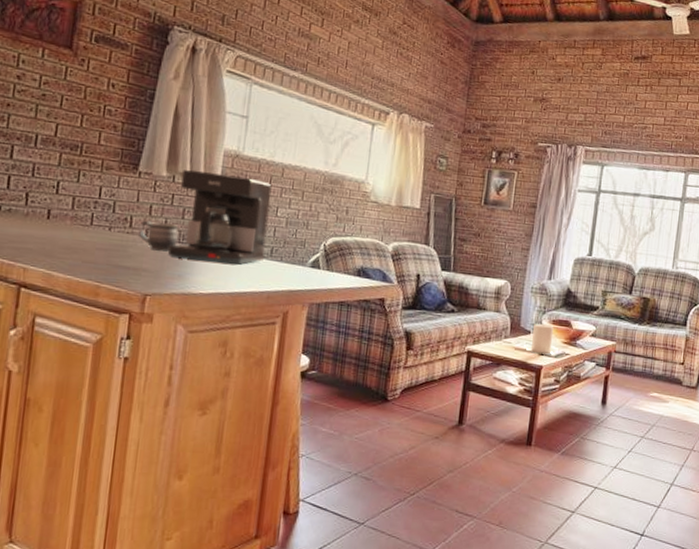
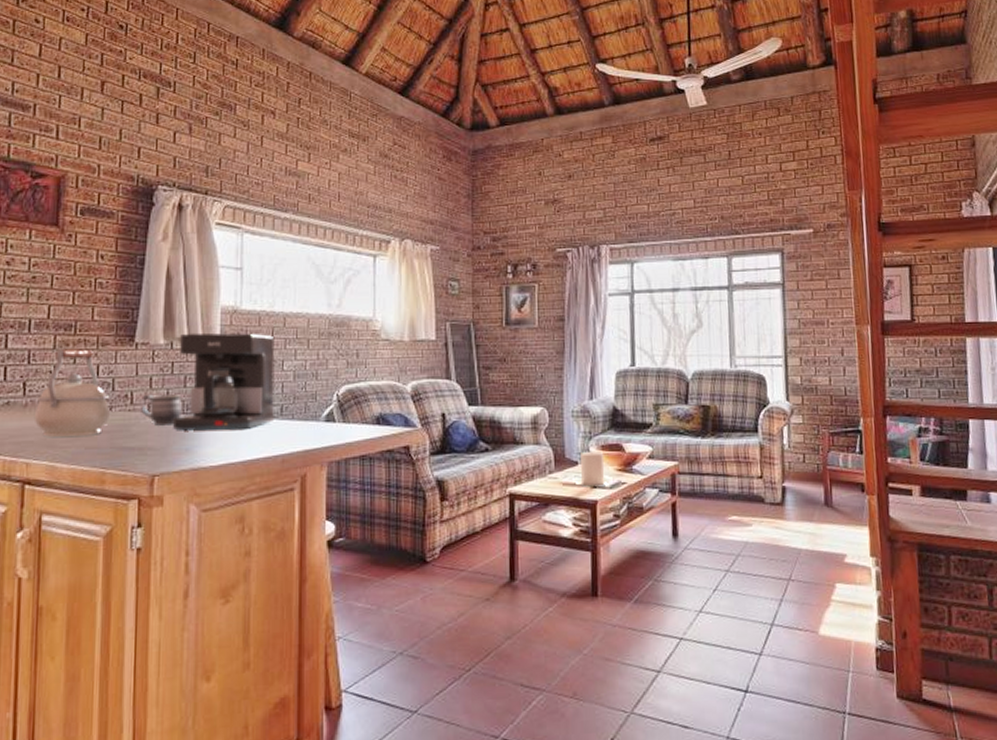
kettle: none [34,166,109,251] -> present [33,348,110,438]

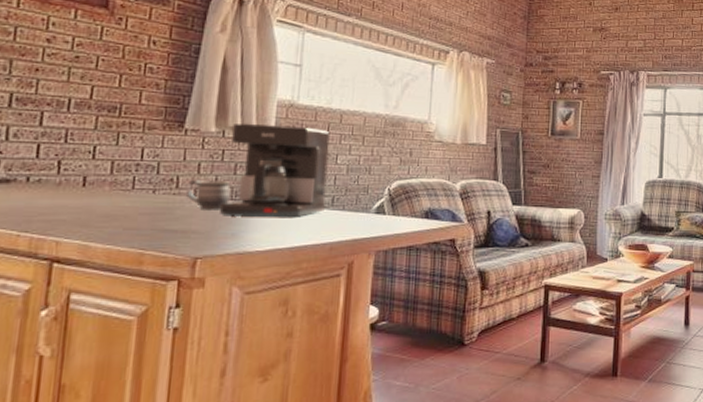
kettle: present [33,348,110,438] -> none [67,129,153,218]
candle: present [574,451,611,487] -> none [603,249,635,281]

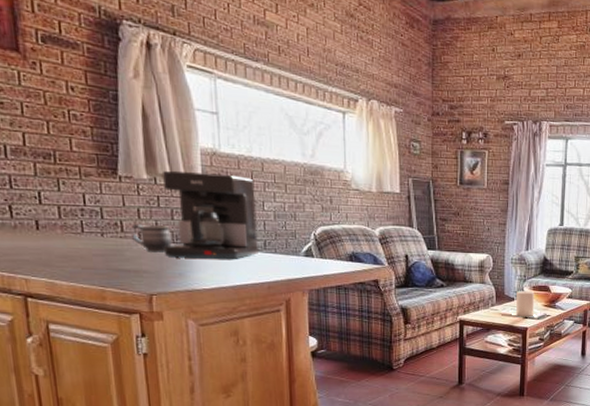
candle: none [603,249,635,281] -> present [511,290,539,317]

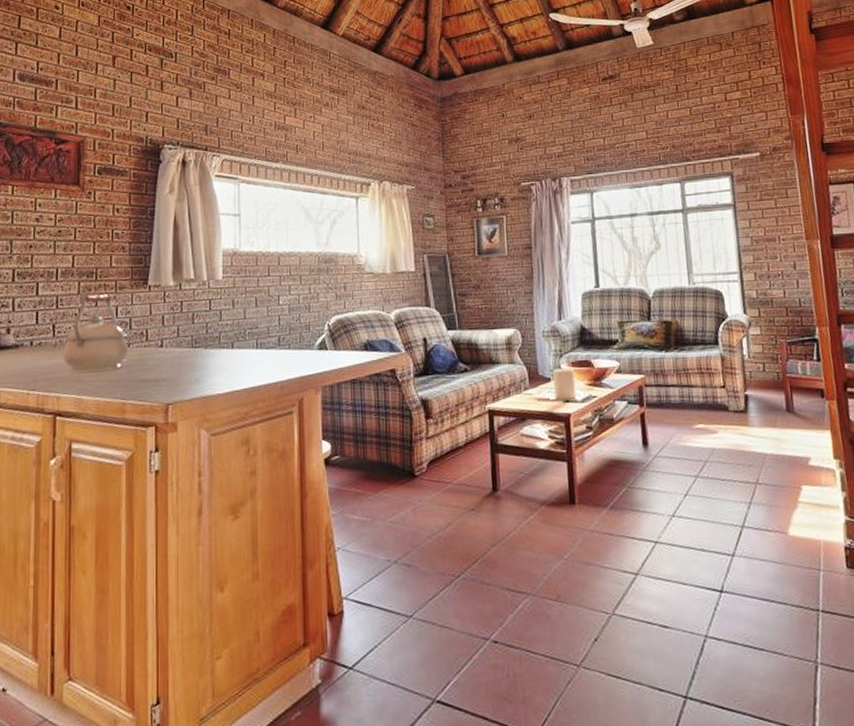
kettle: none [25,175,102,259] -> present [62,292,128,374]
mug: present [132,223,173,252] -> none [155,330,192,359]
coffee maker: present [163,170,259,260] -> none [184,272,273,363]

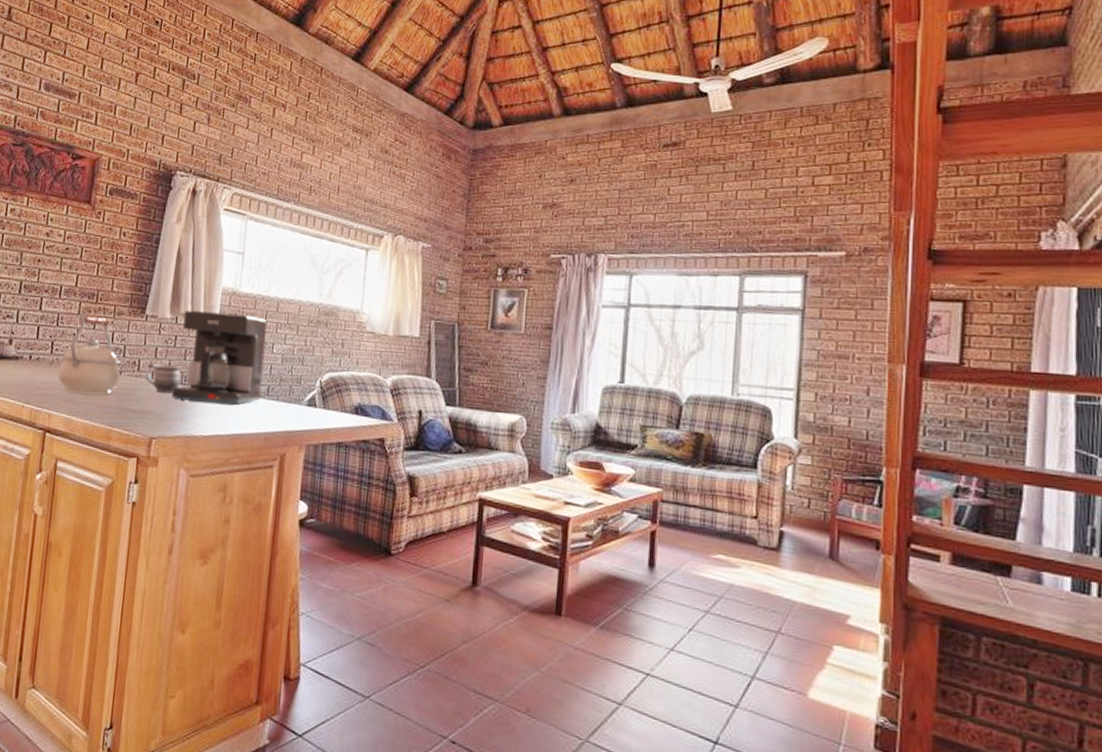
mug: none [155,330,192,359] -> present [146,362,181,394]
coffee maker: none [184,272,273,363] -> present [172,310,268,406]
candle: present [548,367,583,402] -> none [547,465,587,504]

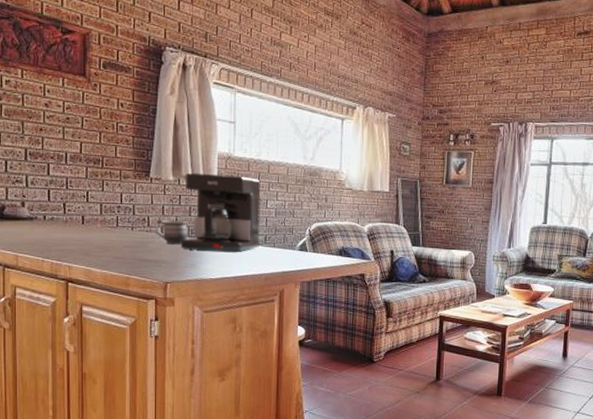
kettle: present [57,314,120,396] -> none [73,178,132,249]

